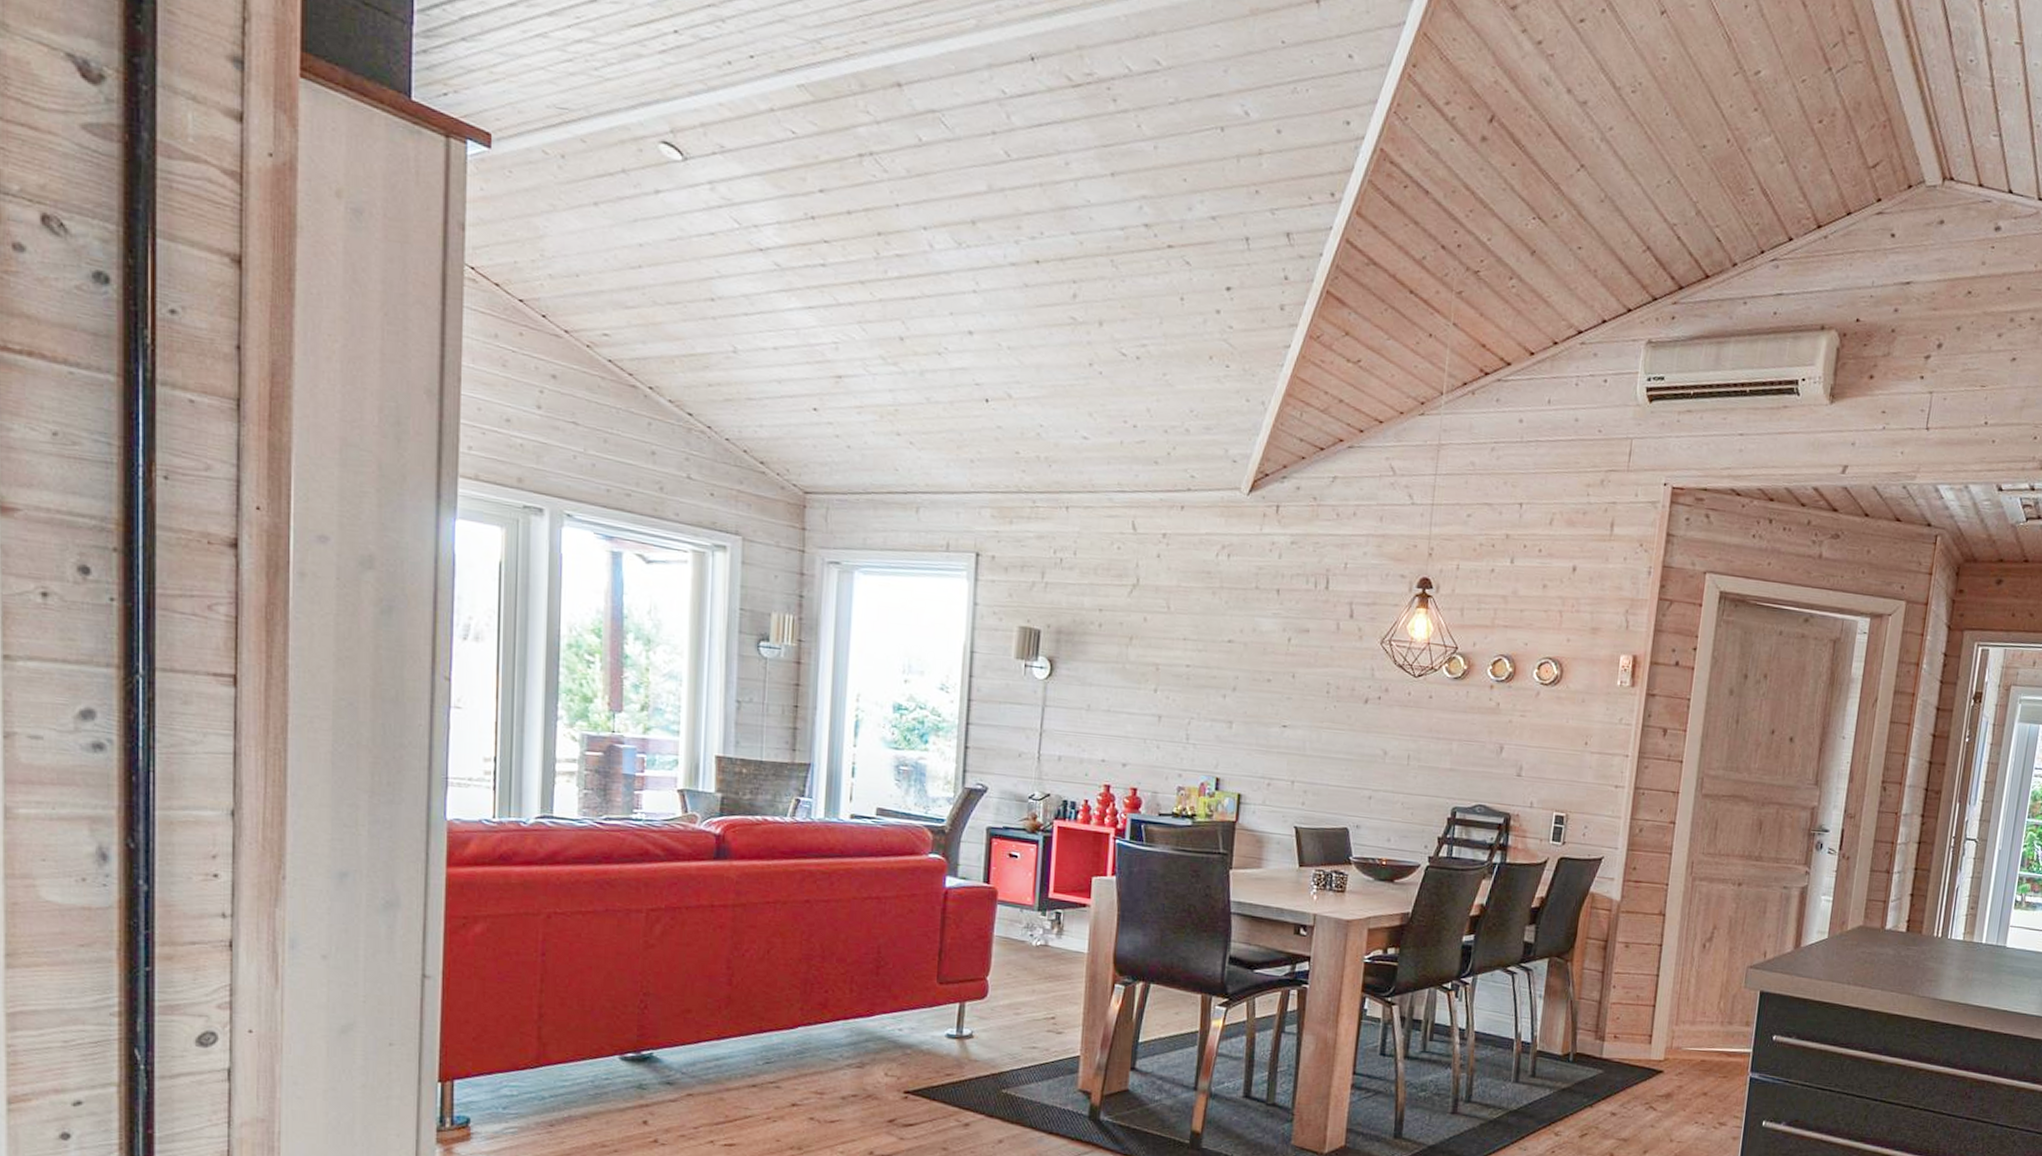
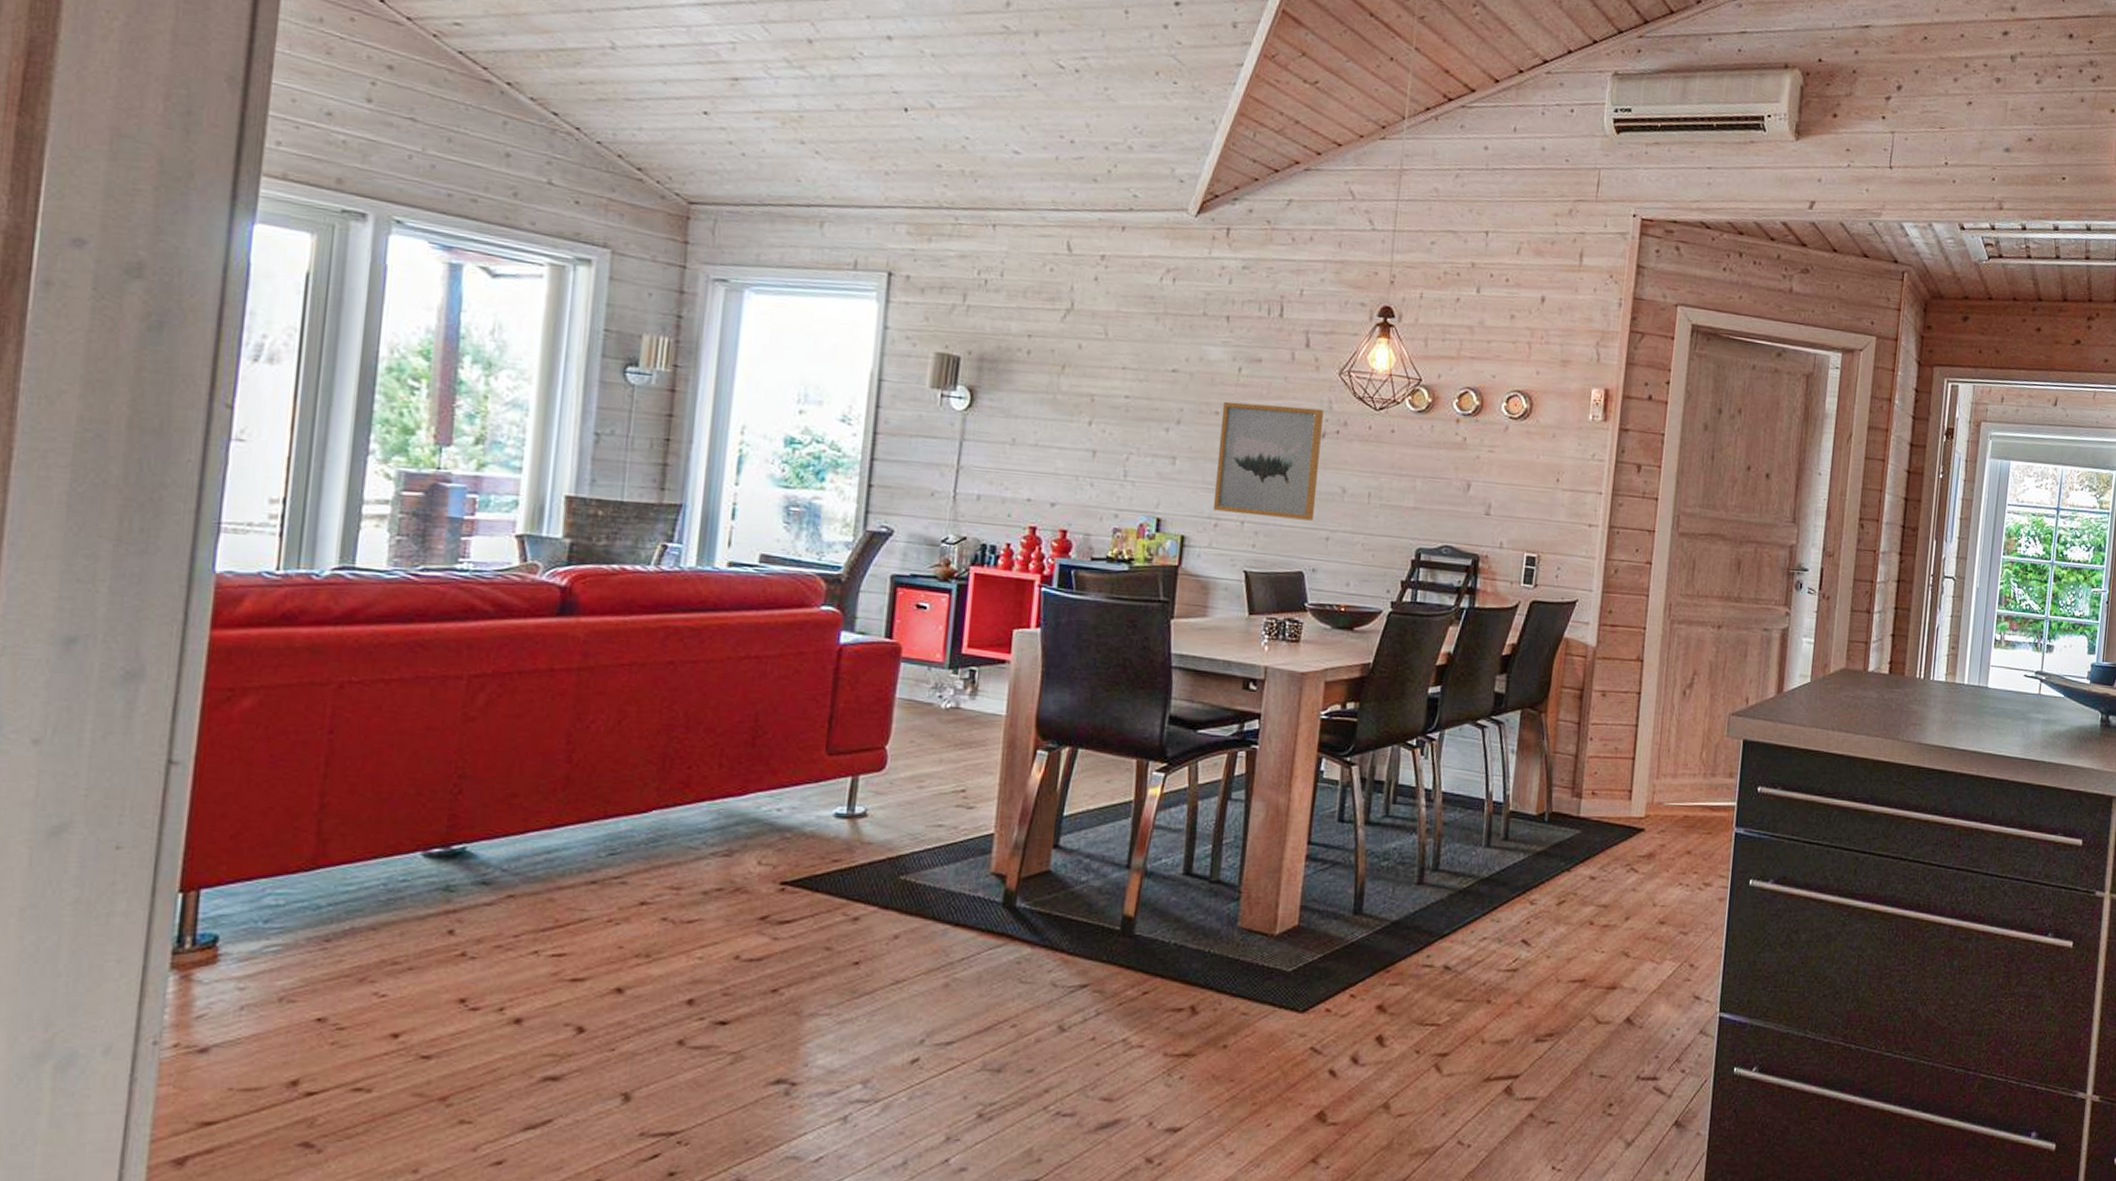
wall art: none [1266,669,1366,781] -> present [1212,401,1323,520]

